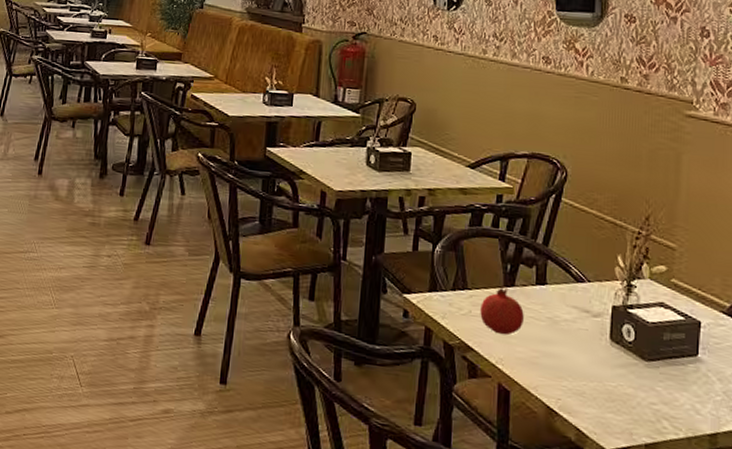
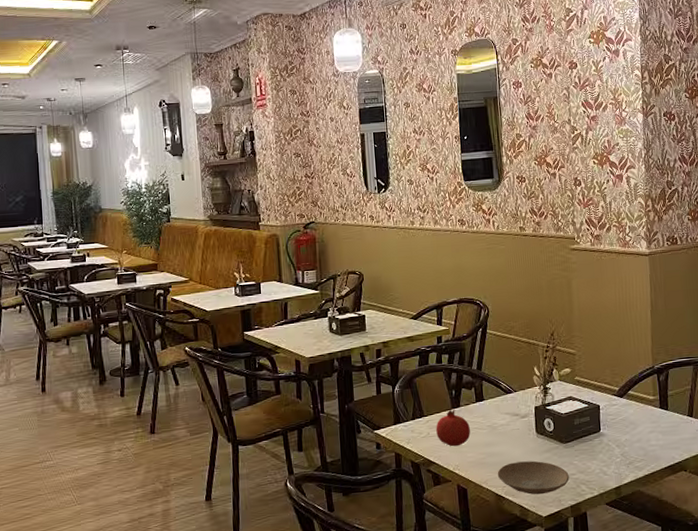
plate: none [552,370,648,421] -> present [497,461,569,495]

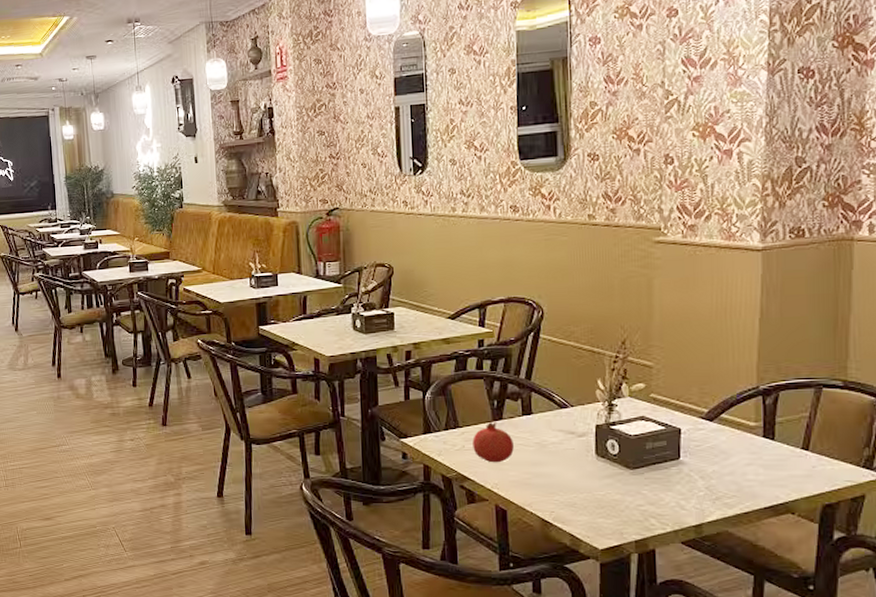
plate: present [497,461,569,495] -> none [544,486,635,525]

